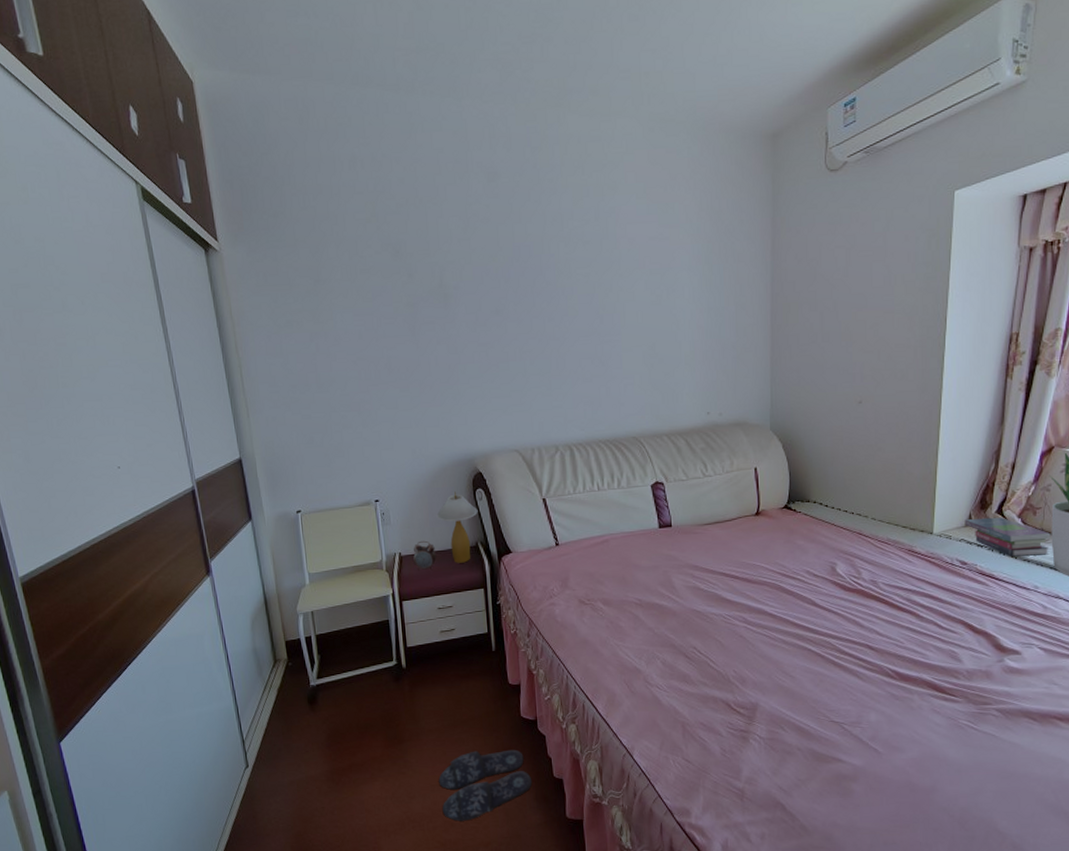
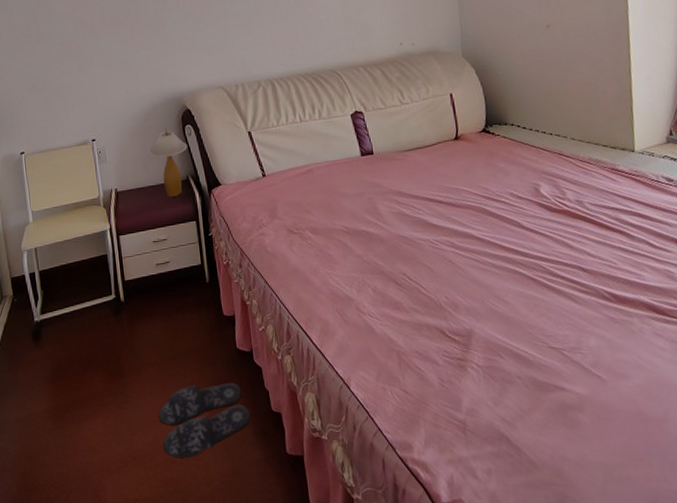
alarm clock: present [413,540,437,571] -> none [128,176,151,206]

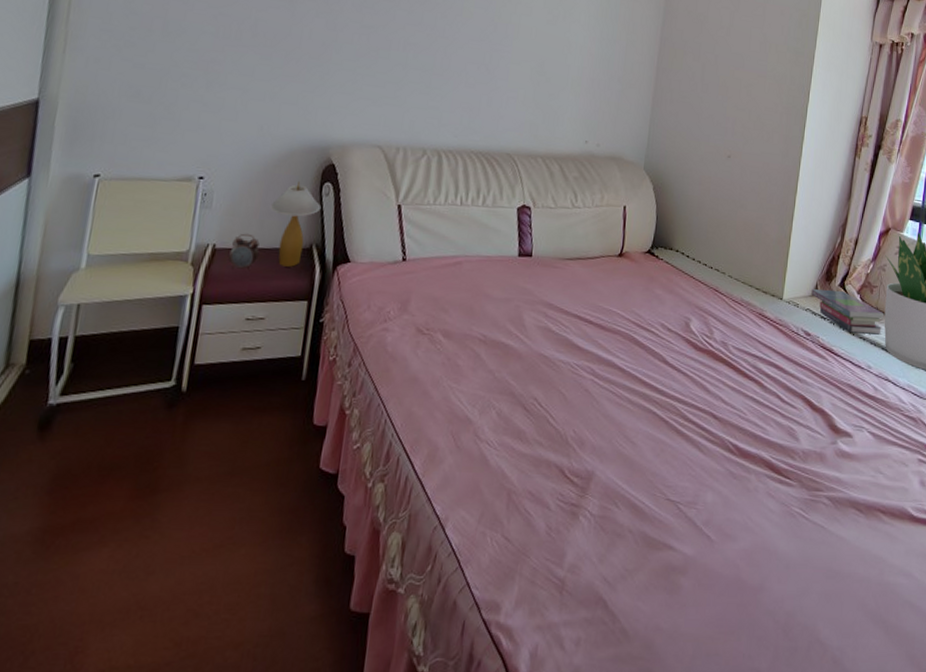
alarm clock: none [128,176,151,206] -> present [228,233,260,271]
slippers: present [159,382,251,458] -> none [187,511,316,610]

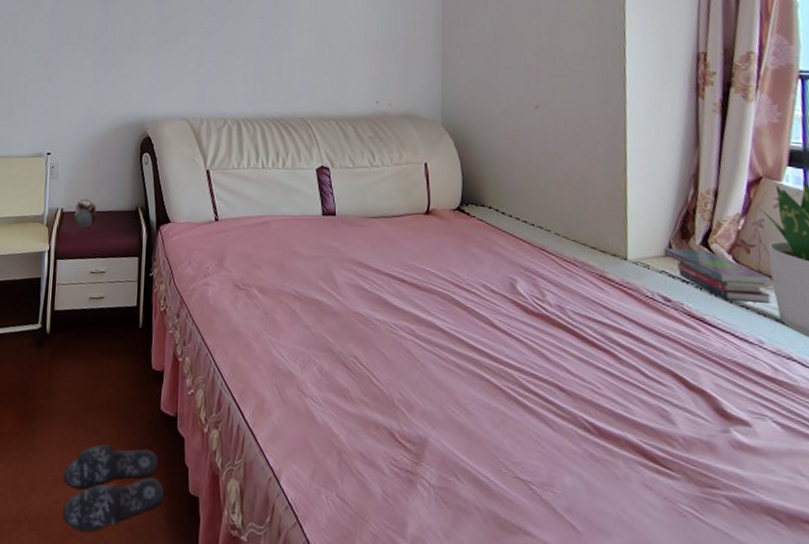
slippers: none [187,511,316,610] -> present [62,444,165,532]
table lamp: present [270,182,322,267] -> none [102,153,143,227]

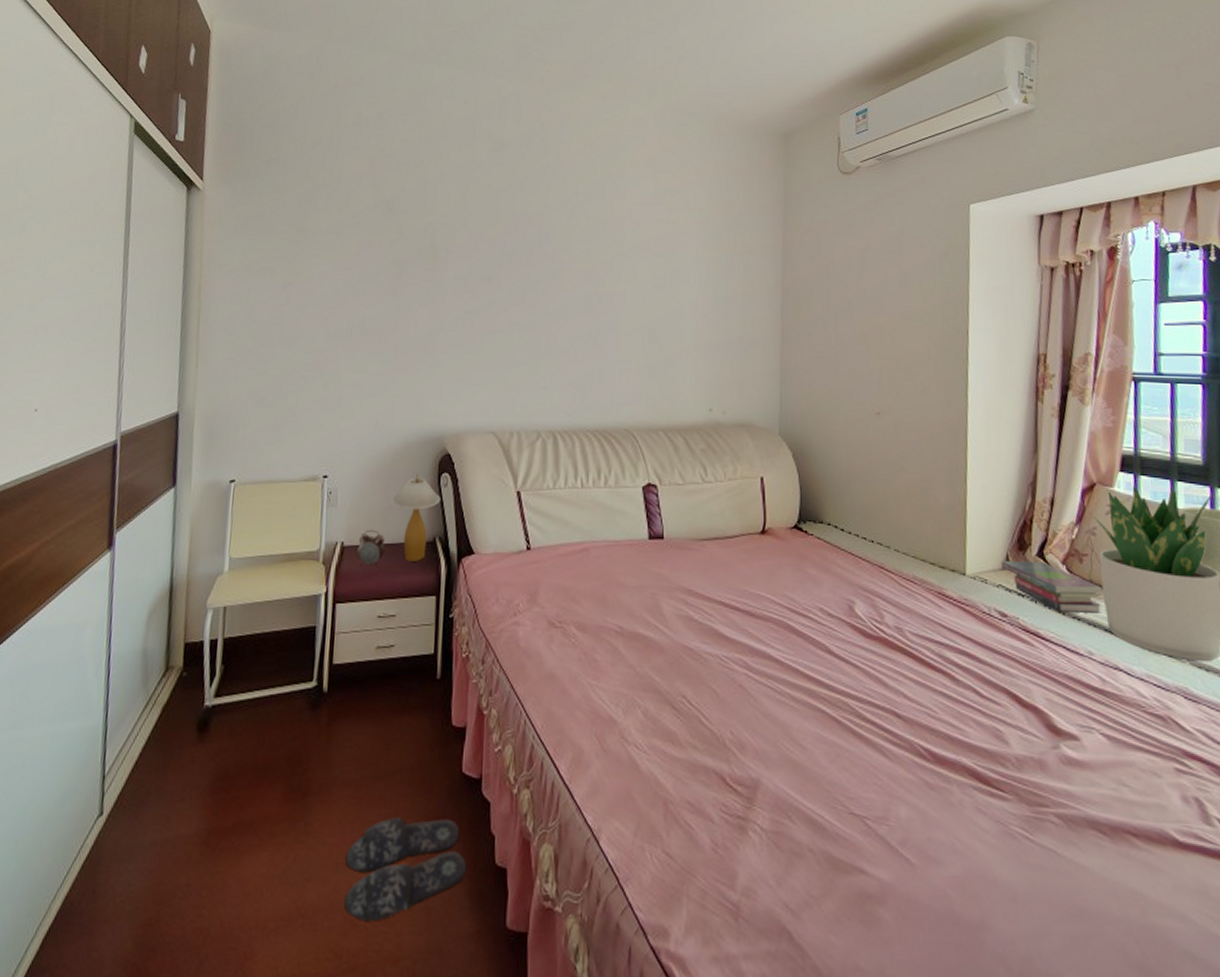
table lamp: none [102,153,143,227] -> present [391,474,441,562]

